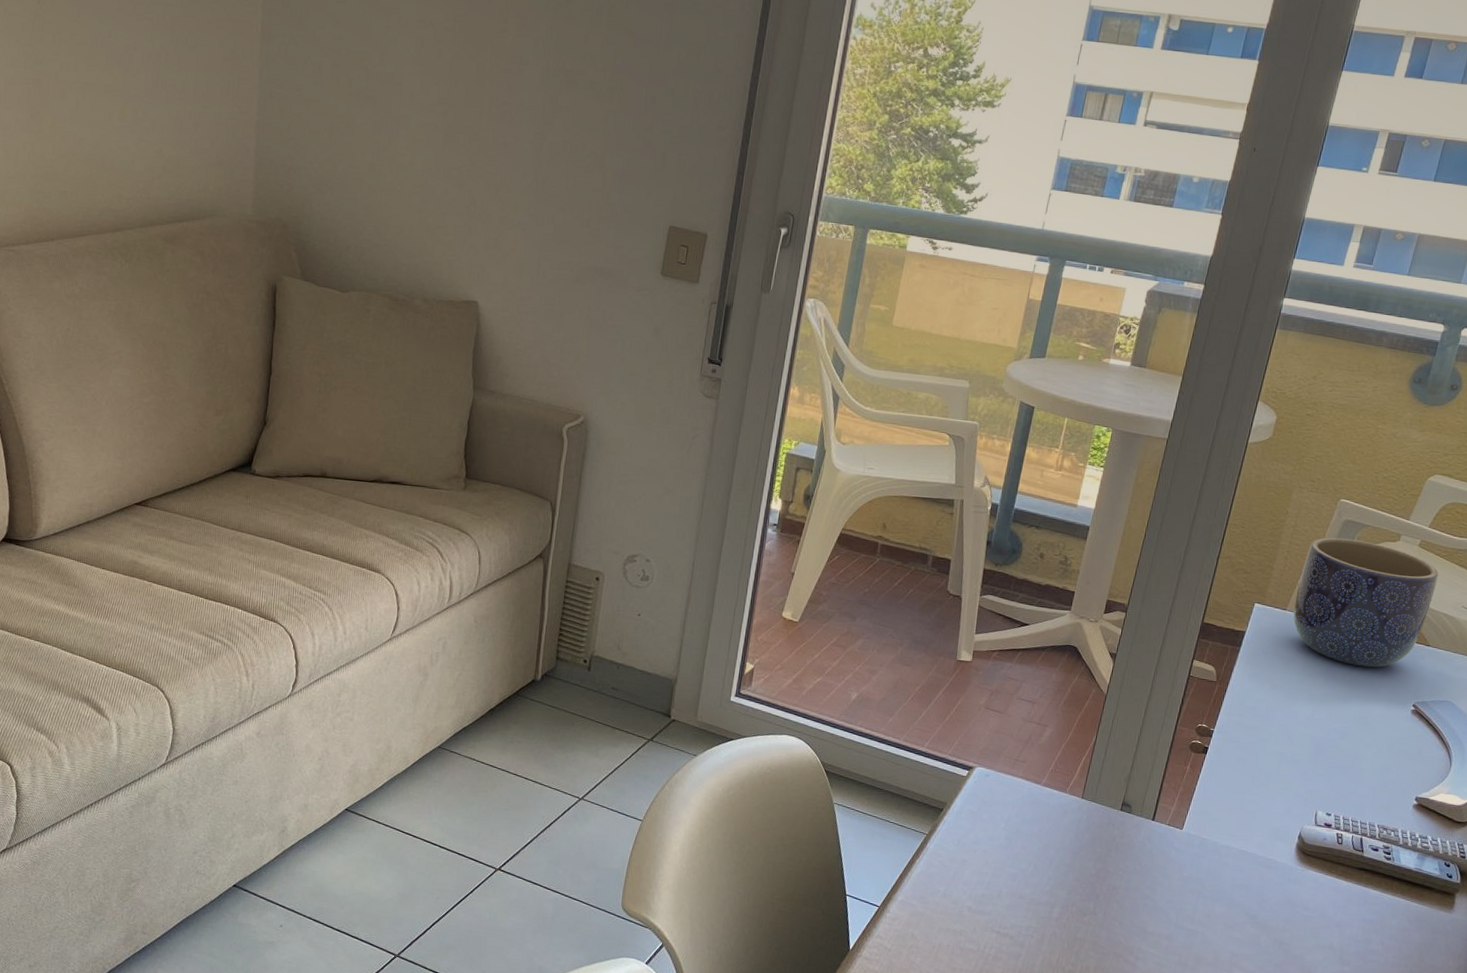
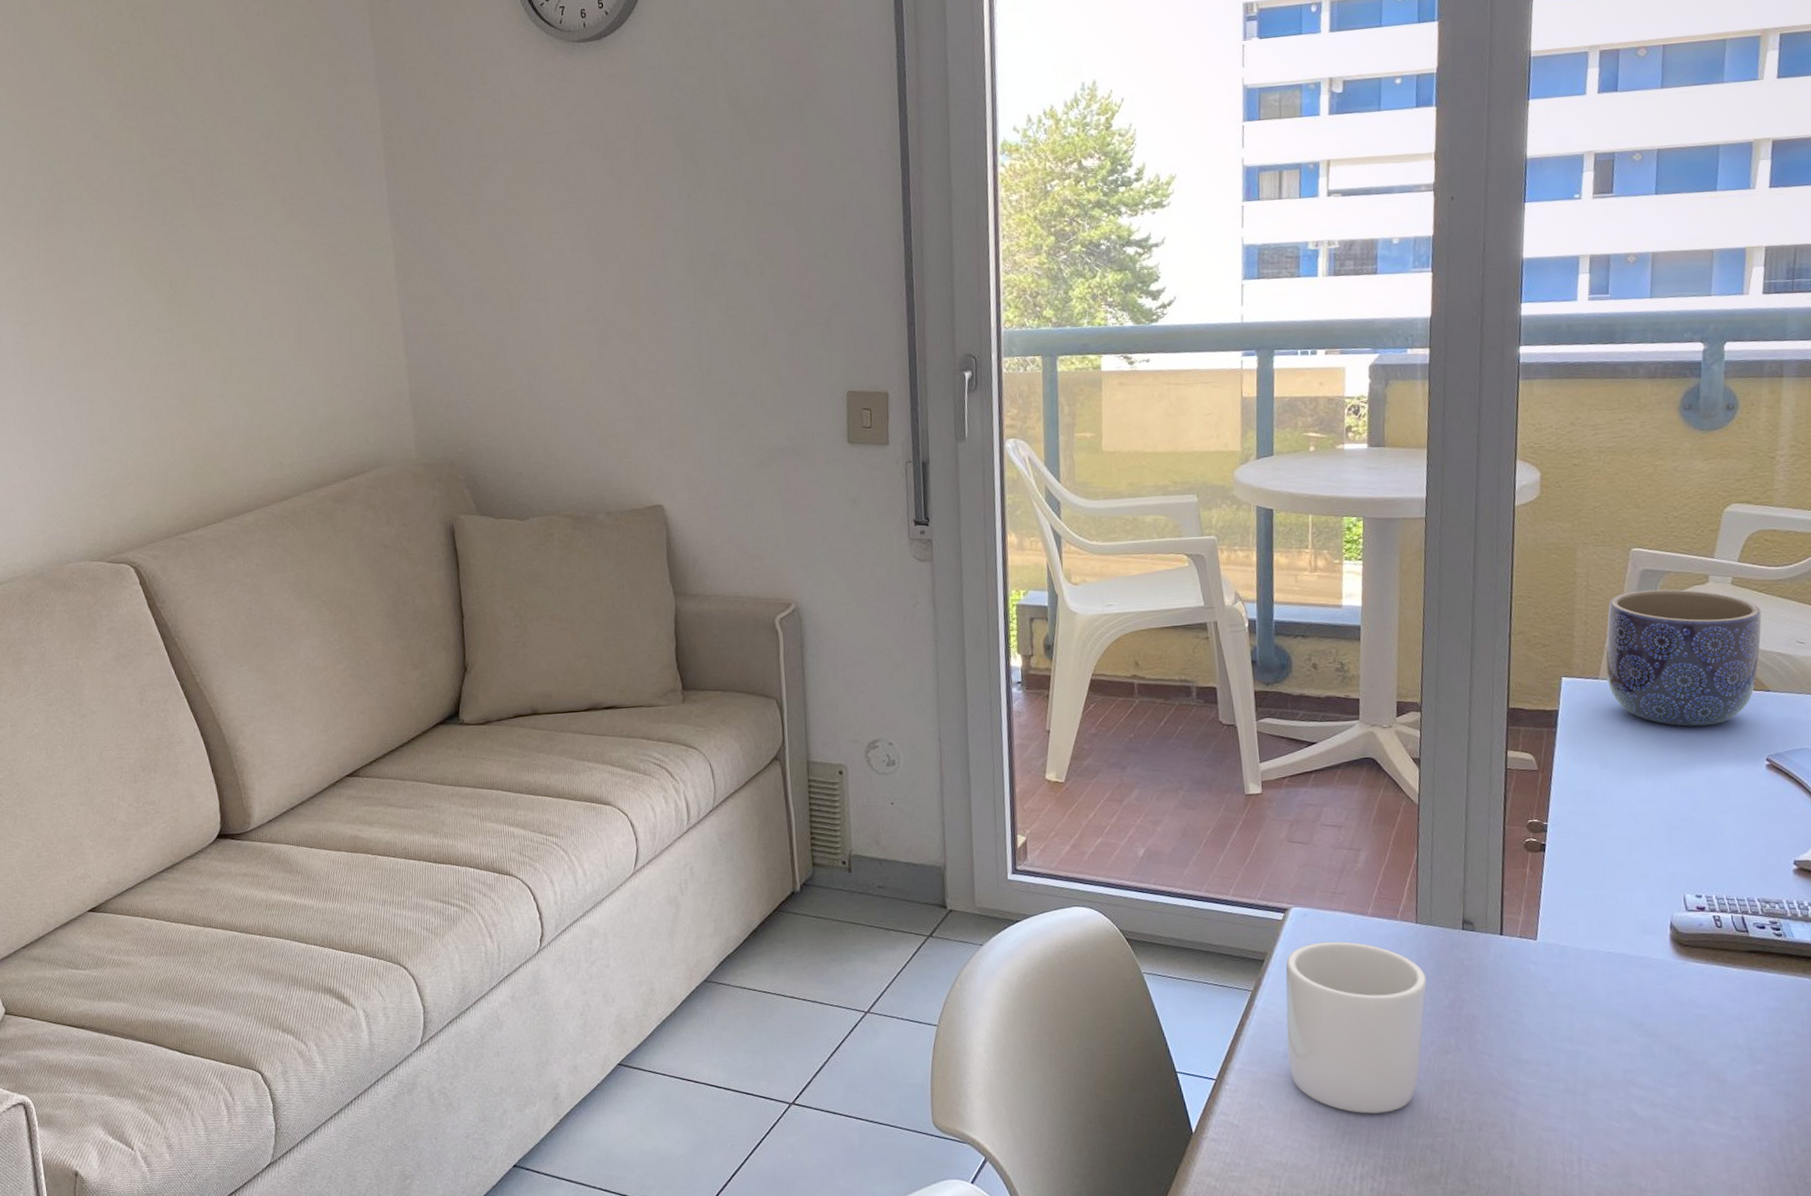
mug: none [945,801,1081,958] -> present [1285,941,1427,1114]

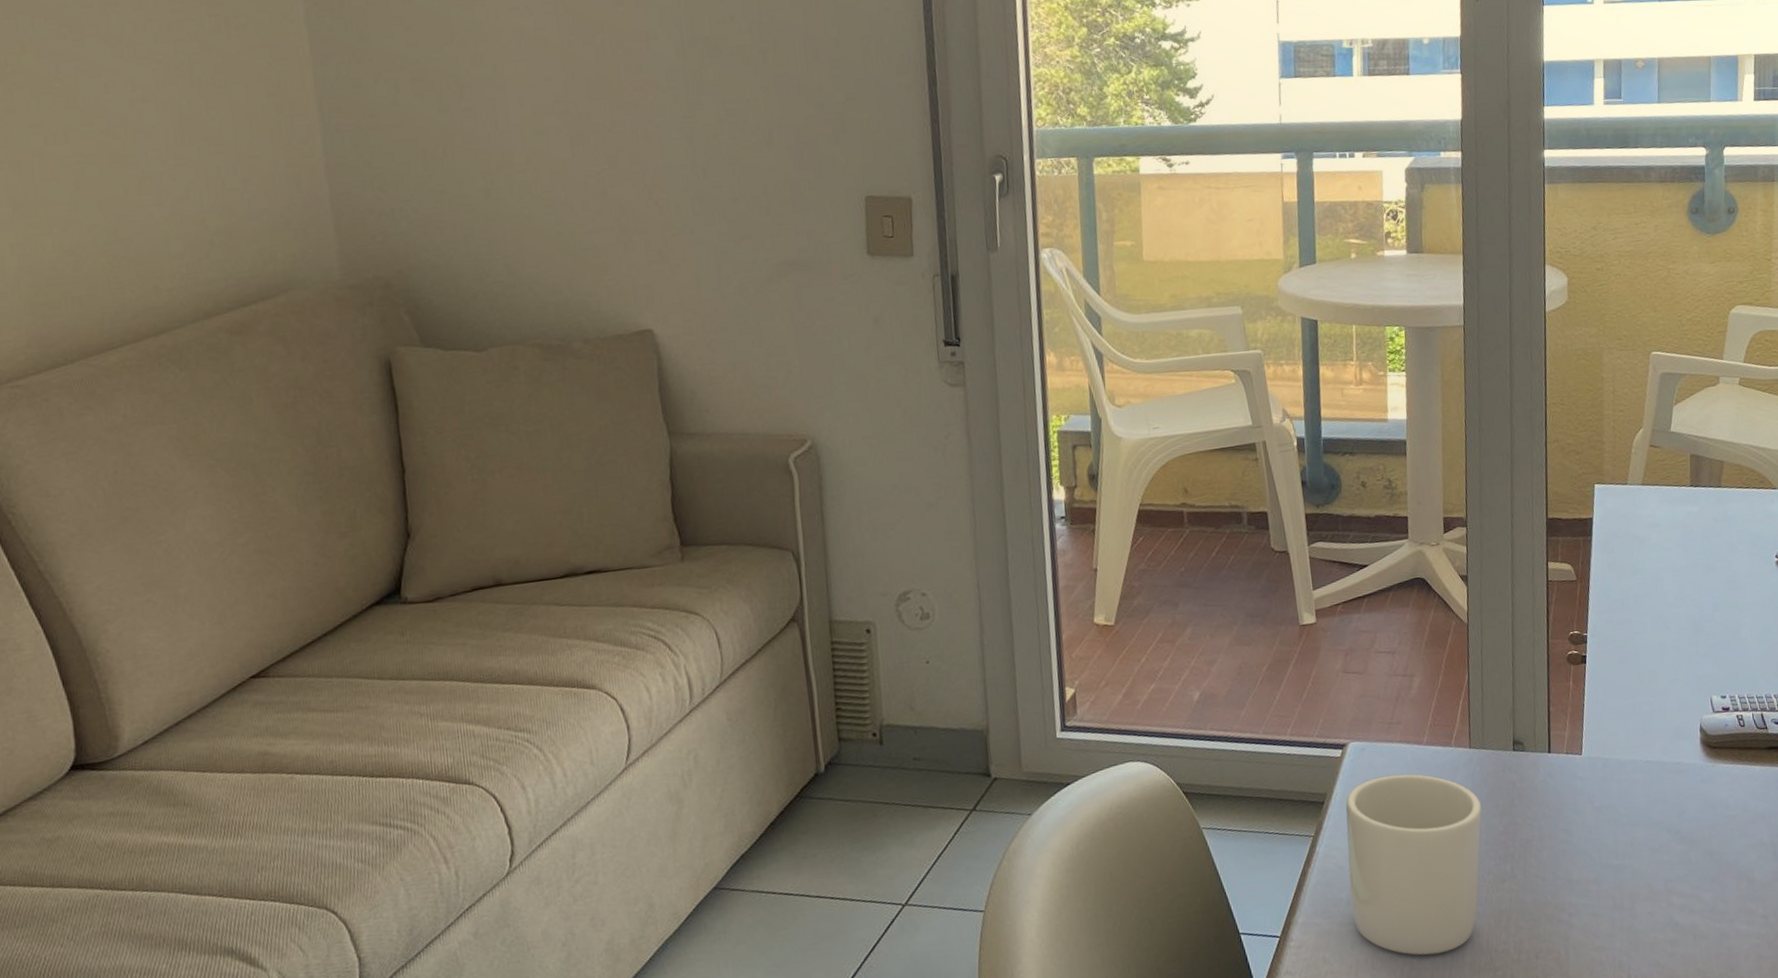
planter: present [1605,589,1762,727] -> none [1632,391,1767,528]

